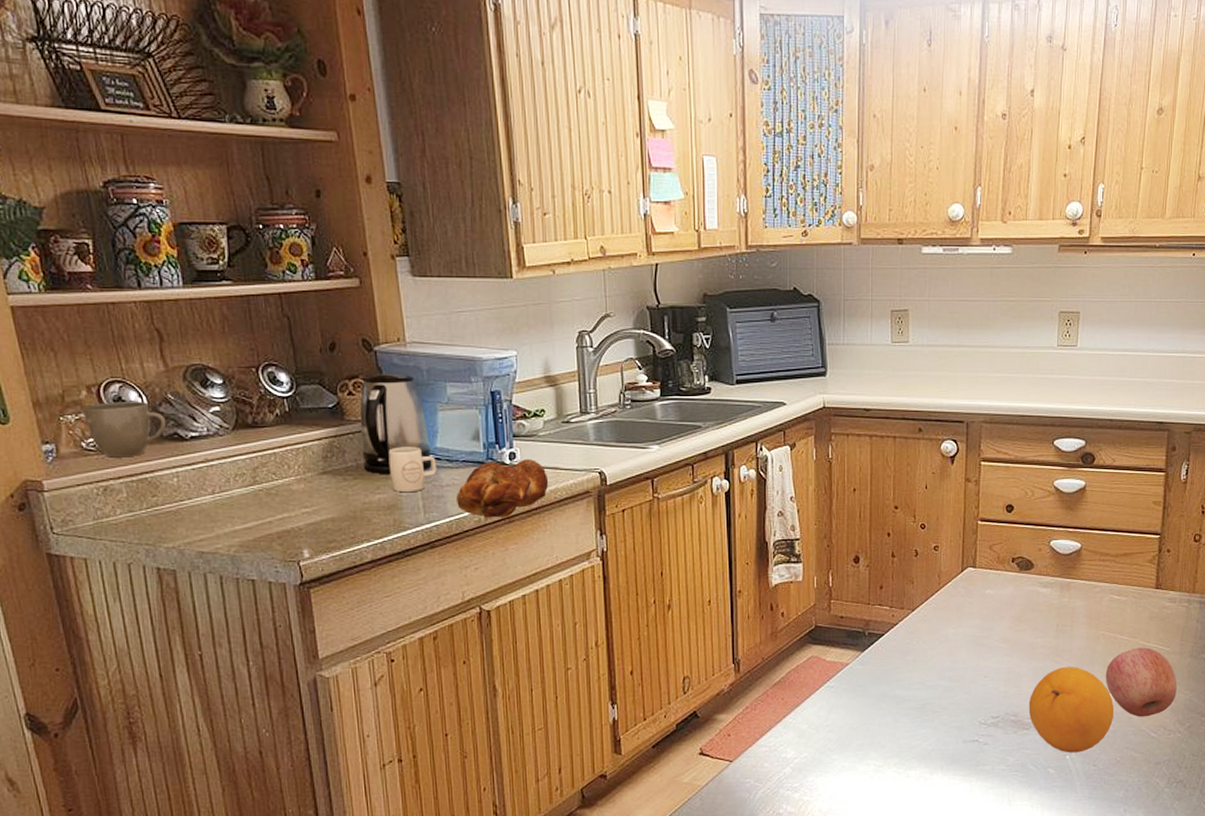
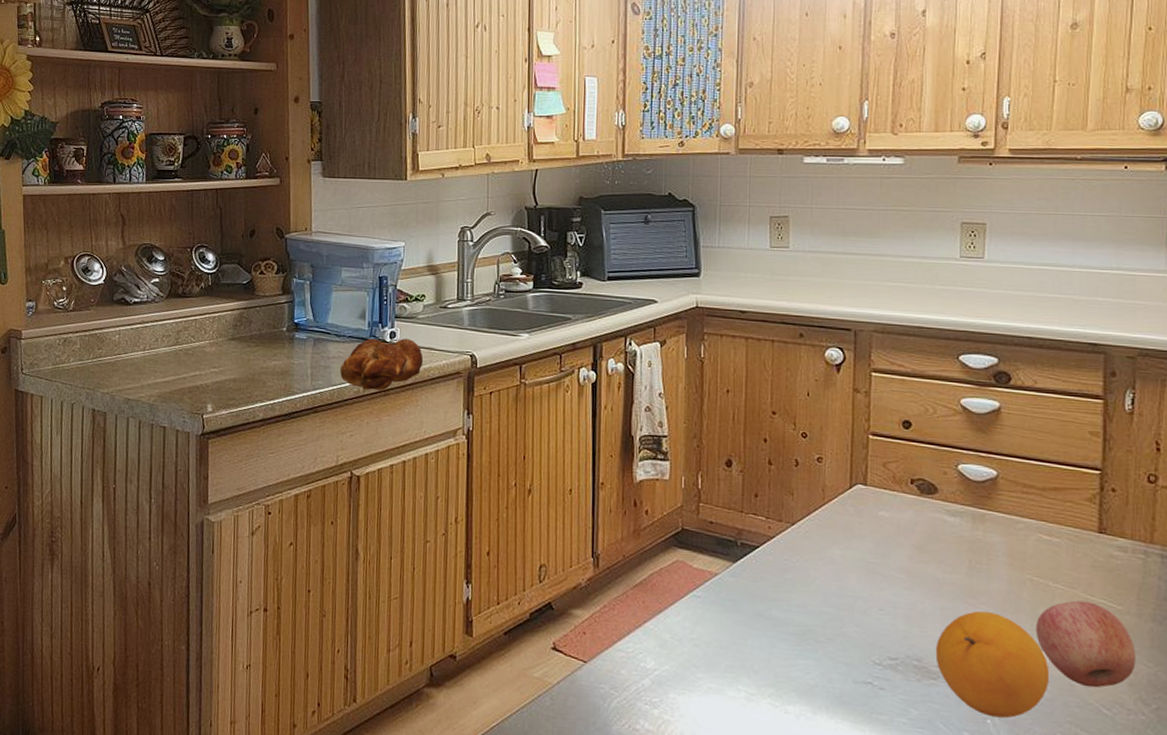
cup: present [81,400,167,458] -> none [58,270,118,316]
kettle: present [360,373,432,474] -> none [265,256,323,343]
mug: present [388,447,437,493] -> none [286,320,326,362]

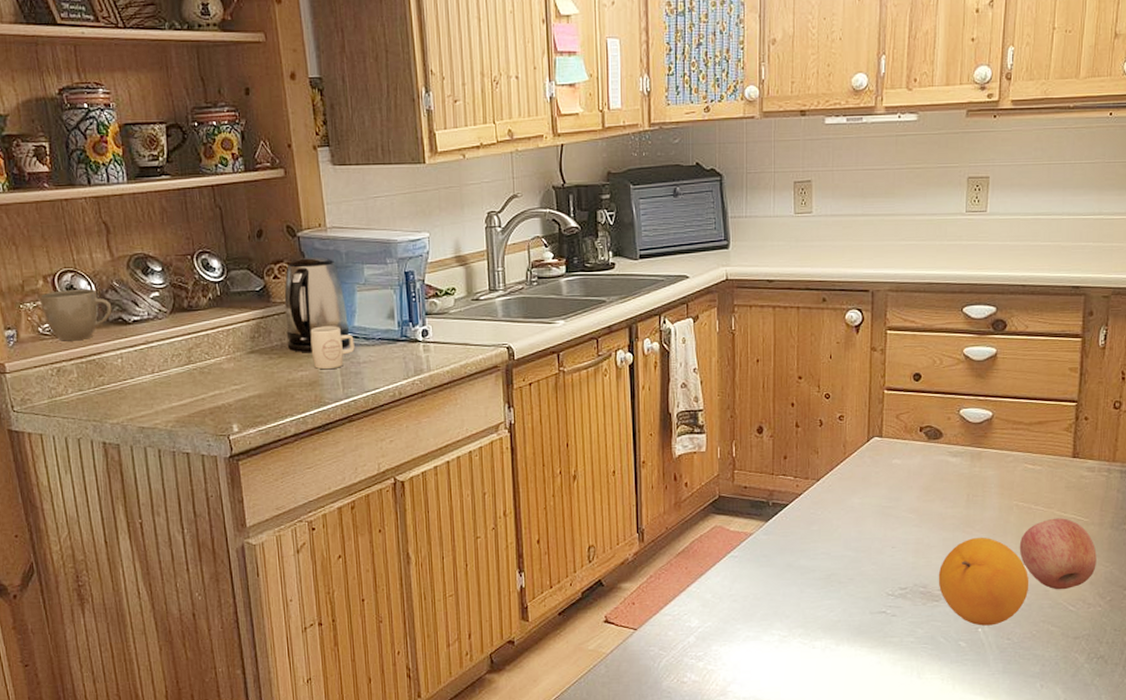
cup: none [58,270,118,316] -> present [38,288,112,341]
kettle: none [265,256,323,343] -> present [284,256,350,352]
mug: none [286,320,326,362] -> present [310,326,355,370]
bread loaf: present [340,338,424,391] -> none [373,335,459,393]

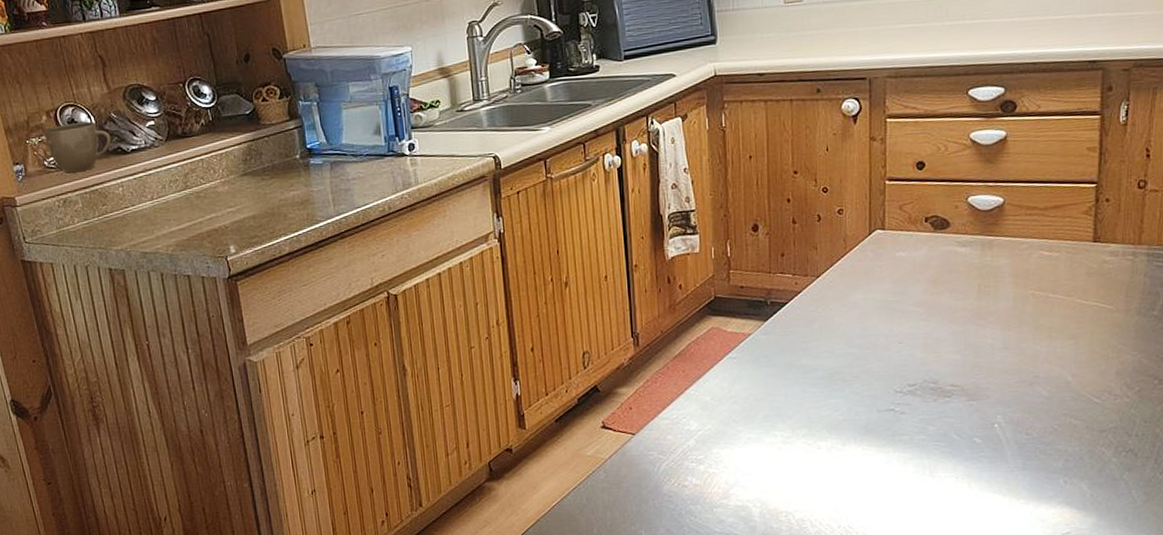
kettle: present [284,256,350,352] -> none [273,77,339,172]
mug: present [310,326,355,370] -> none [299,144,344,189]
fruit: present [938,537,1029,626] -> none [949,329,1049,421]
fruit: present [1019,518,1097,590] -> none [1037,306,1123,382]

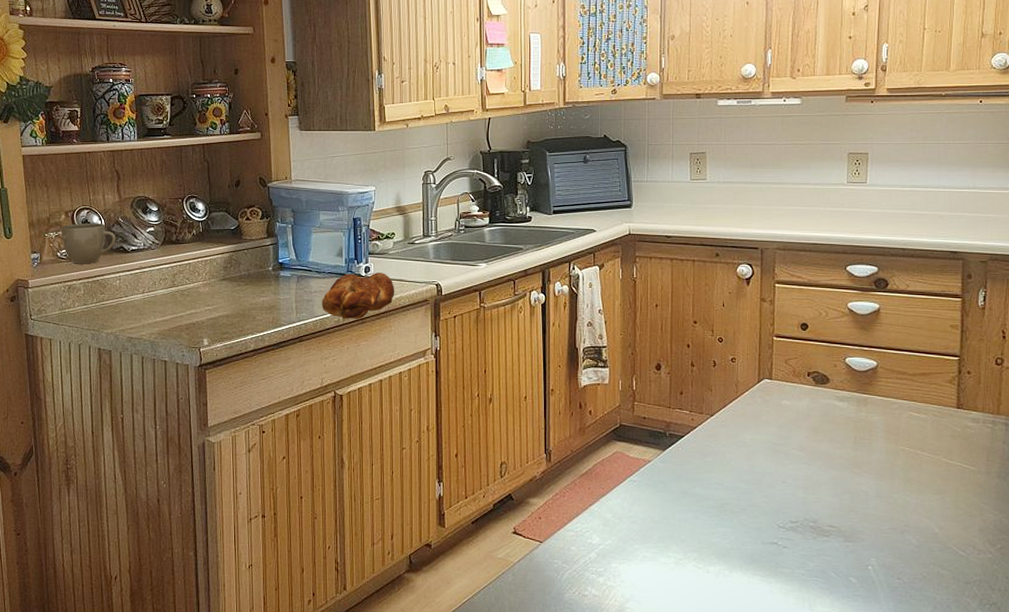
bread loaf: none [362,148,447,207] -> present [322,272,395,319]

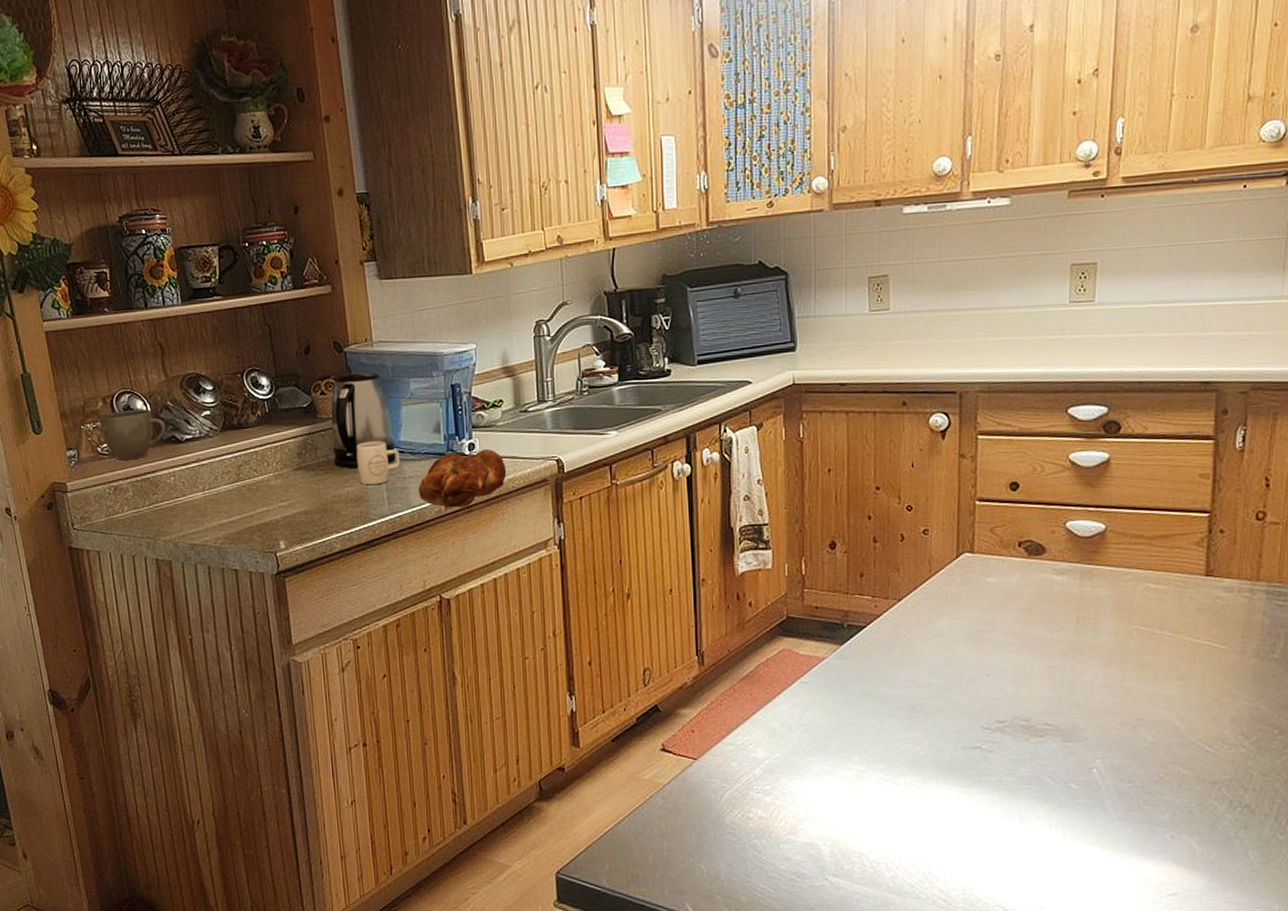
kettle: none [253,203,305,281] -> present [331,371,396,468]
mug: none [272,260,308,297] -> present [356,441,400,486]

